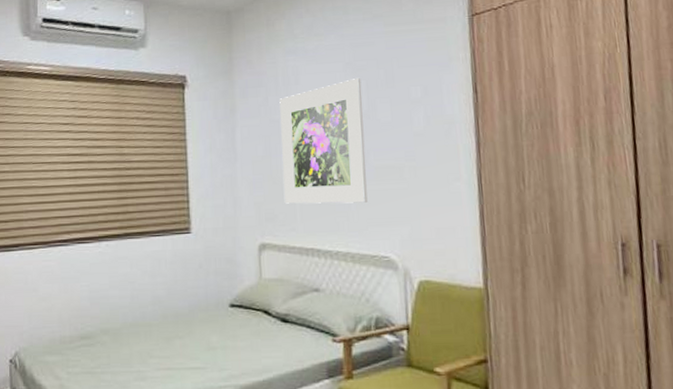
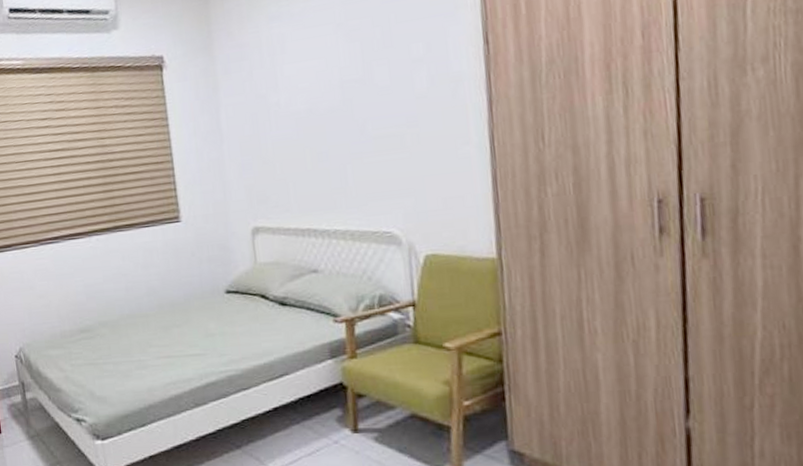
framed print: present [279,78,368,204] -> none [265,40,366,184]

